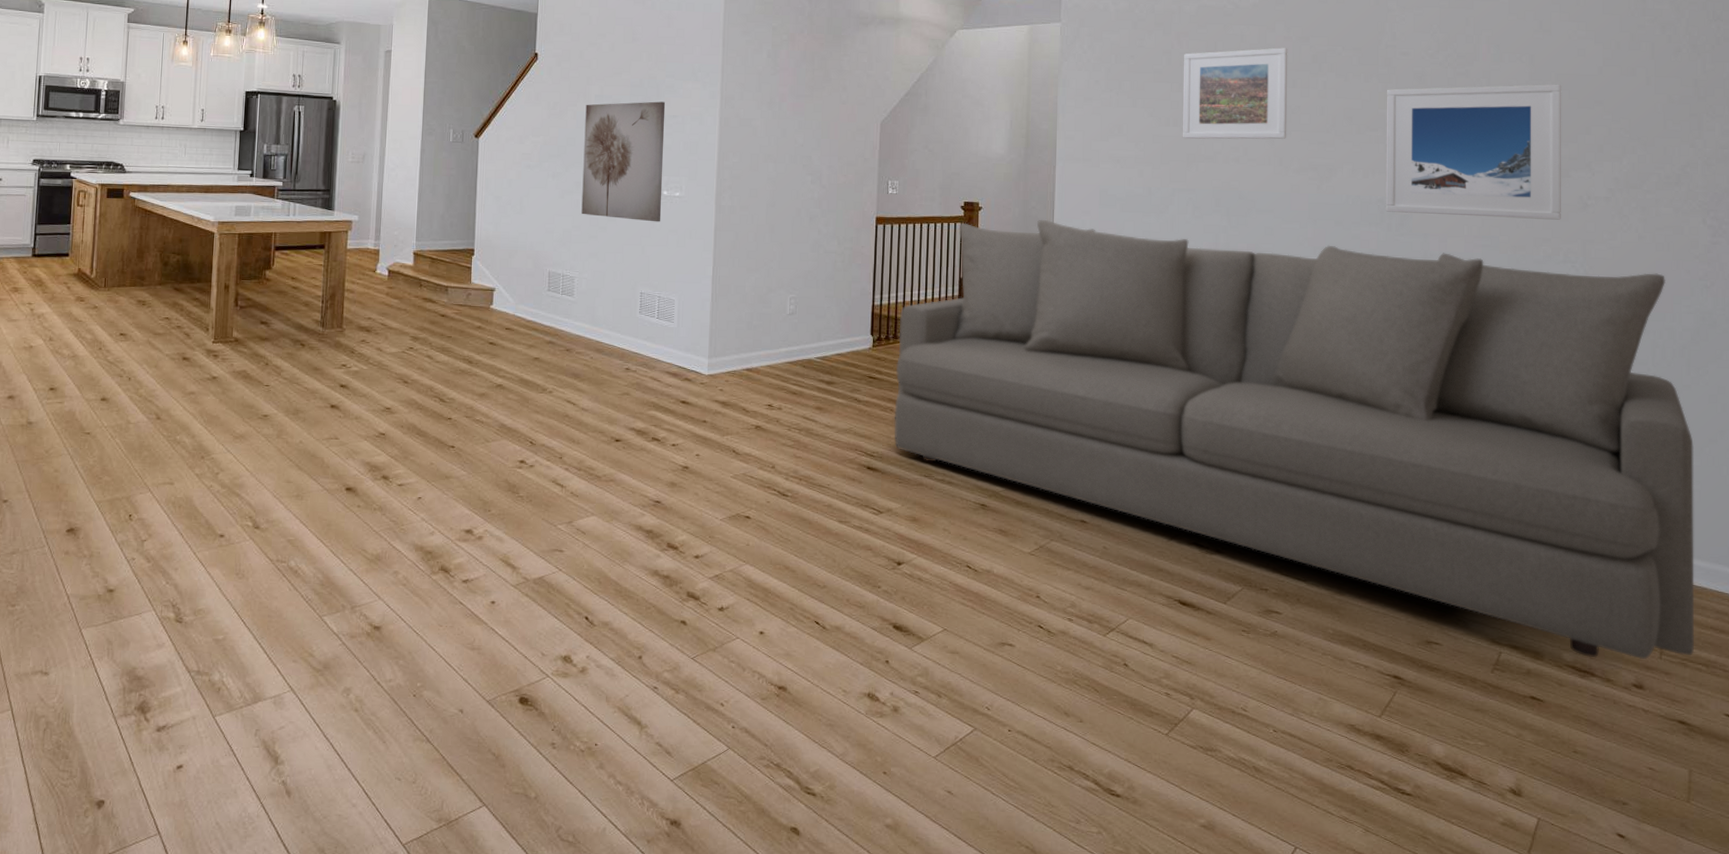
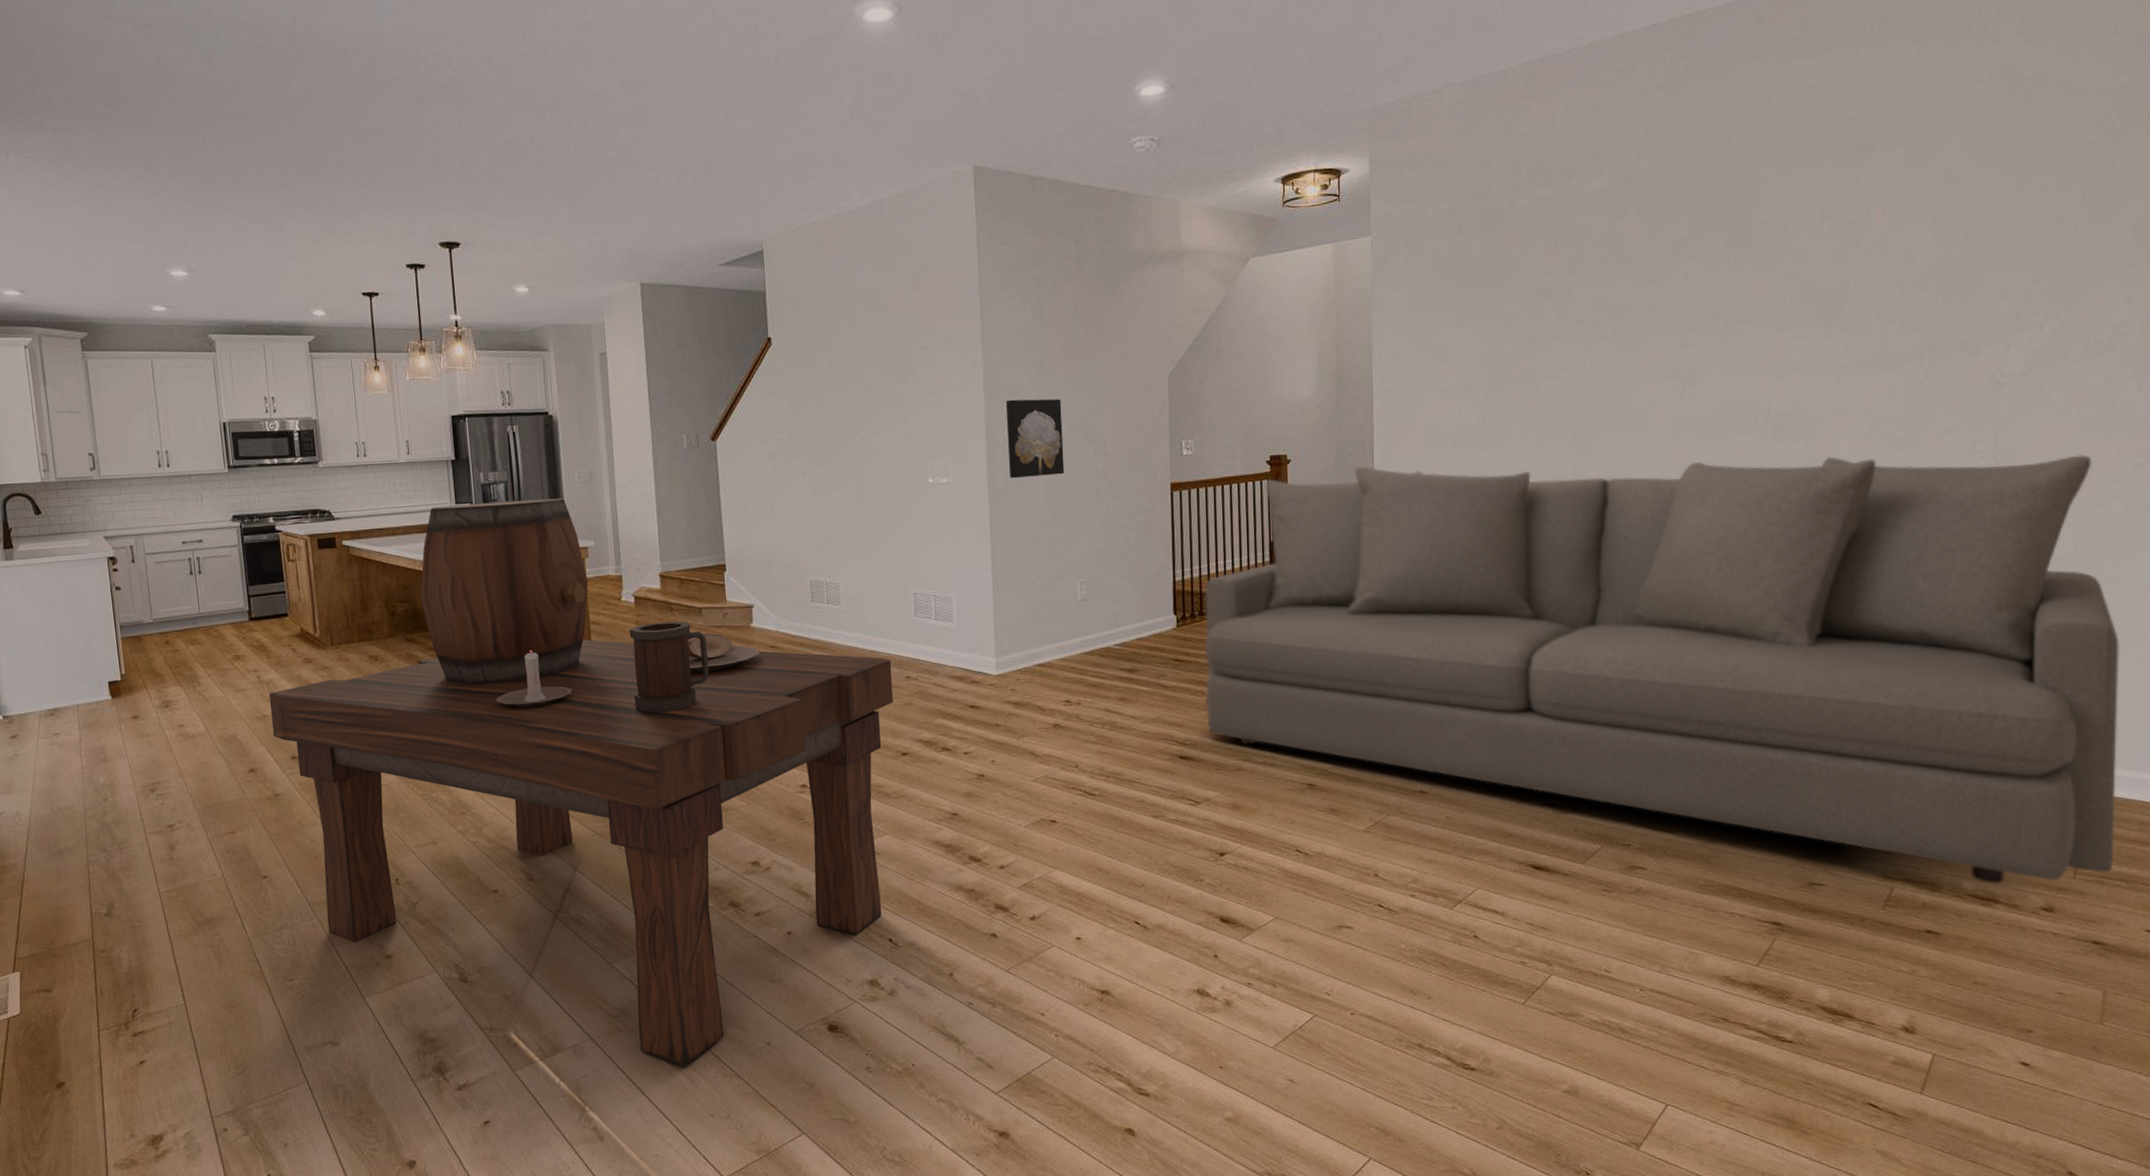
dining table: none [36,170,614,727] -> present [268,498,894,1067]
wall art: present [581,101,666,222] -> none [831,378,929,515]
wall art: none [735,129,786,200] -> present [1005,398,1065,479]
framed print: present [1182,47,1288,139] -> none [1517,237,1643,356]
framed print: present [1385,84,1562,220] -> none [1760,244,1972,417]

